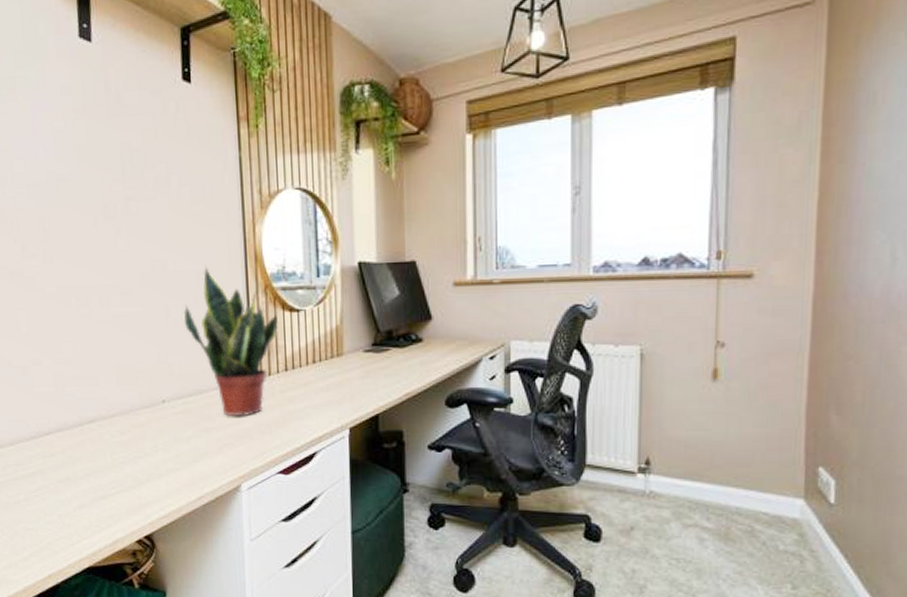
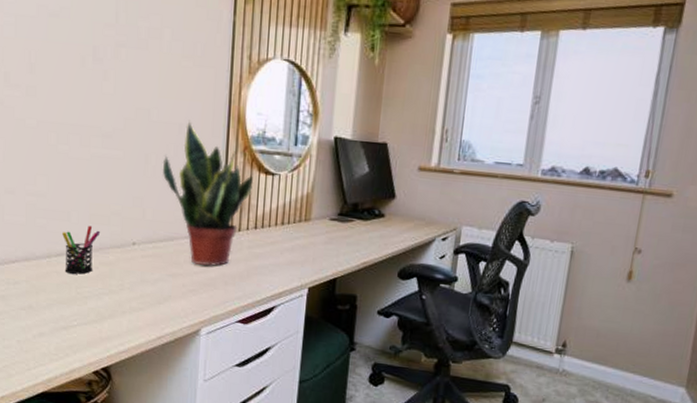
pen holder: none [92,388,129,440] -> present [62,225,101,274]

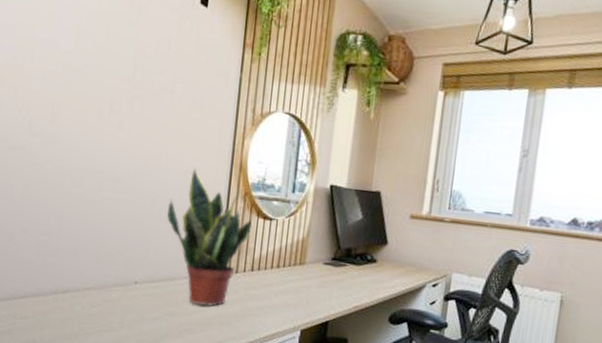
pen holder: present [62,225,101,274] -> none [69,264,106,311]

